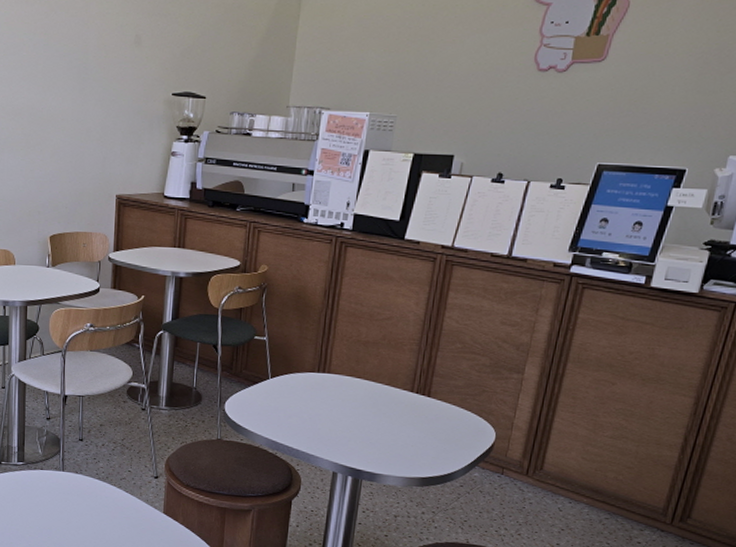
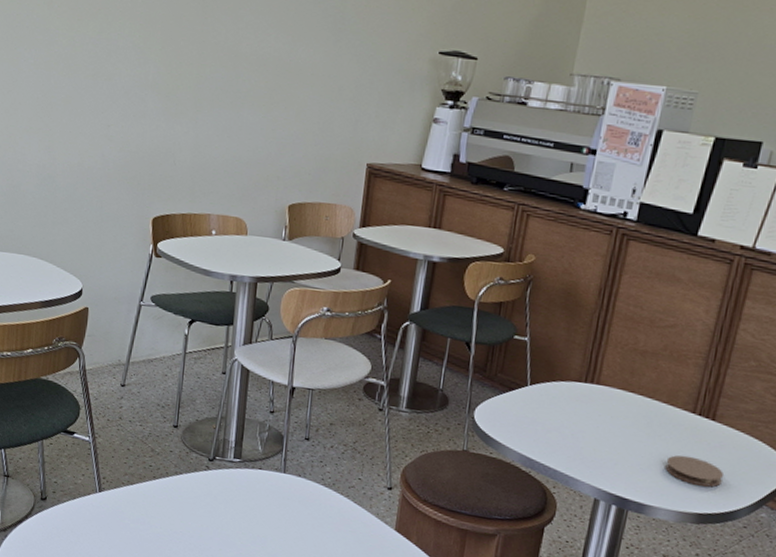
coaster: none [391,428,441,454] -> present [665,455,725,488]

